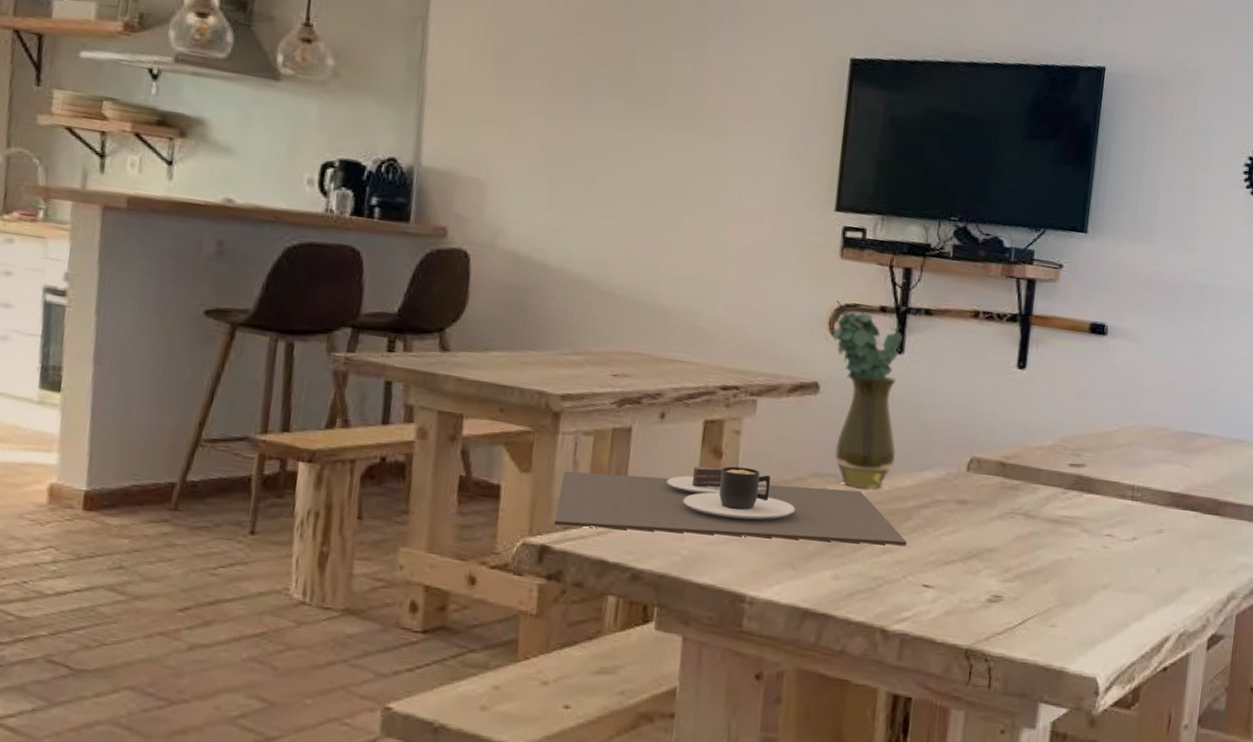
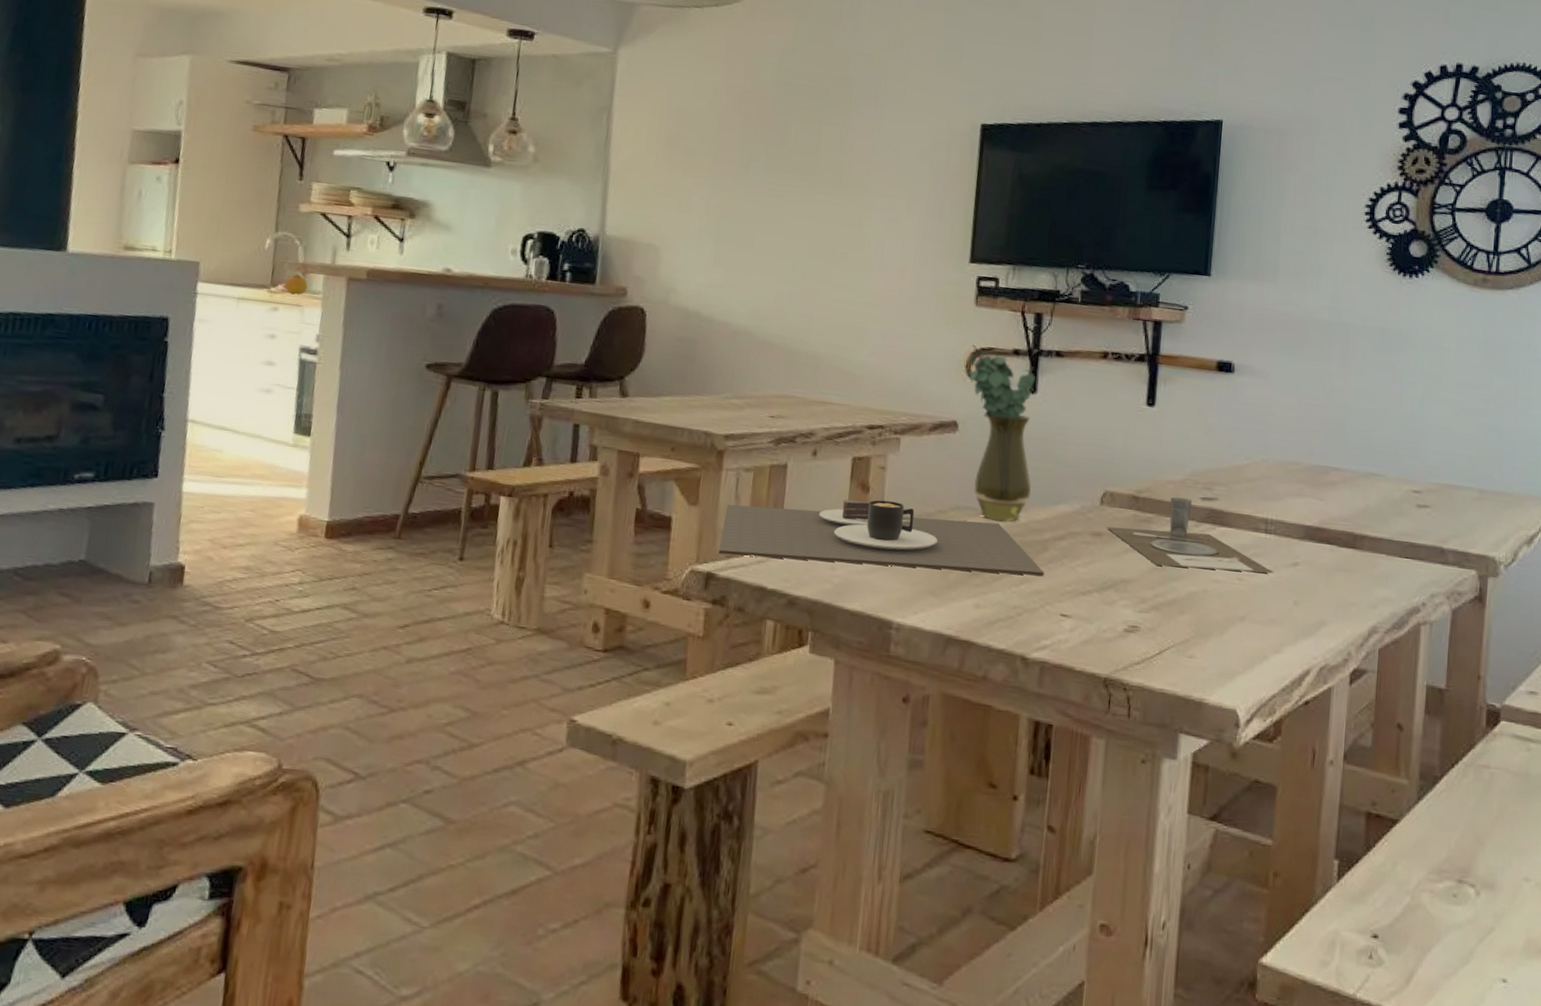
fruit: none [21,199,53,225] -> present [284,274,309,295]
place setting: none [973,463,1138,541] -> present [1107,496,1274,574]

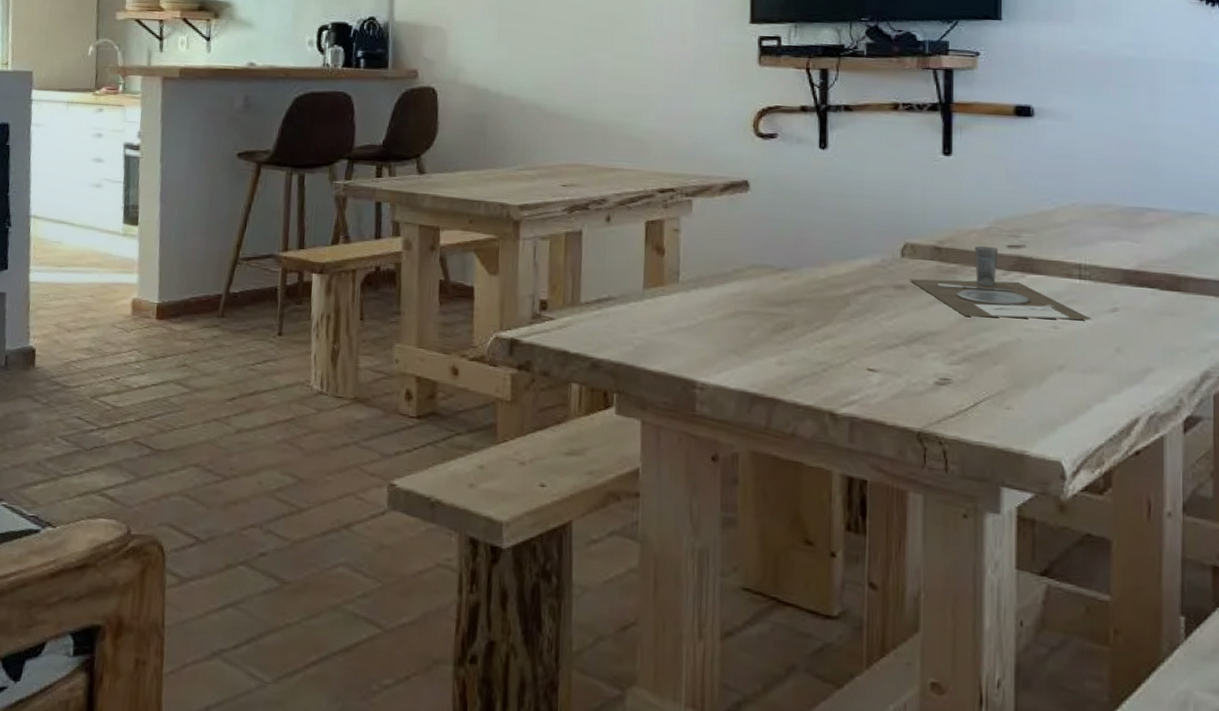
fruit: present [284,274,309,295] -> none [107,77,128,96]
place setting: present [719,499,1044,576] -> none [521,262,848,331]
vase: present [968,344,1035,522] -> none [757,103,829,278]

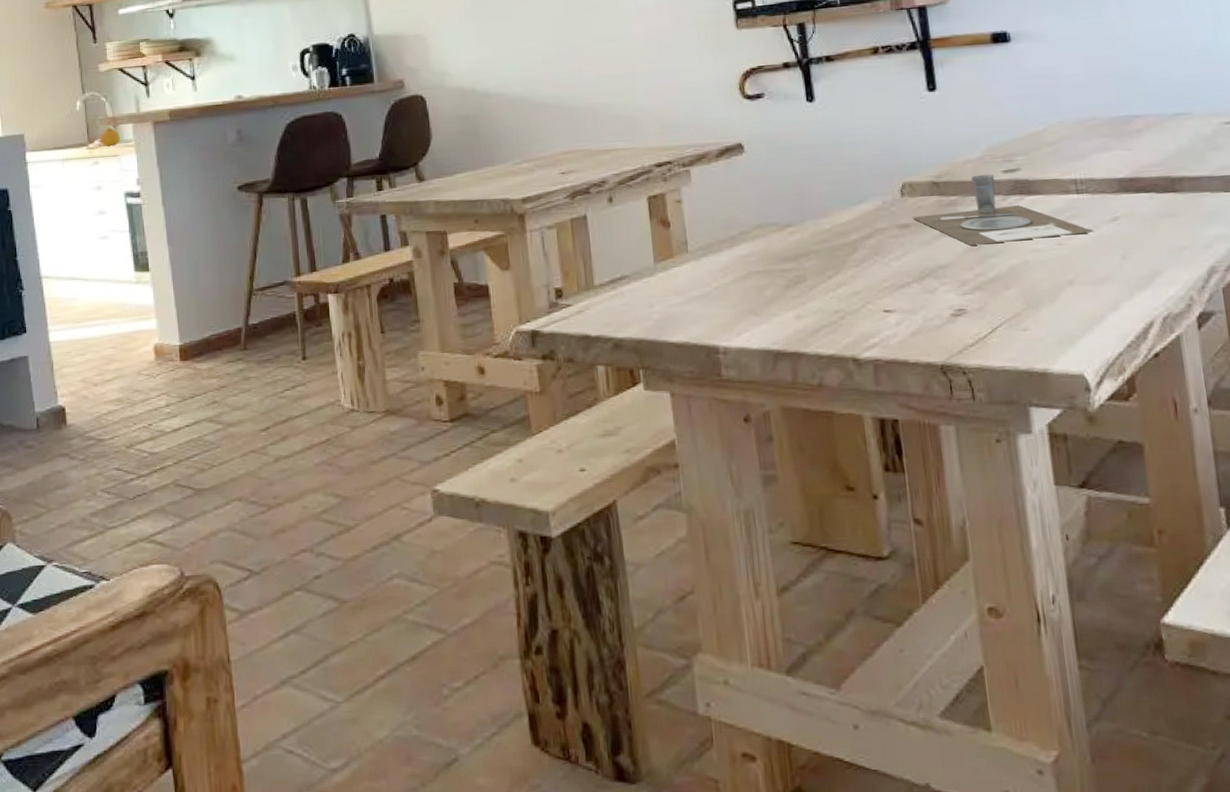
fruit: none [107,77,128,96] -> present [100,128,121,147]

